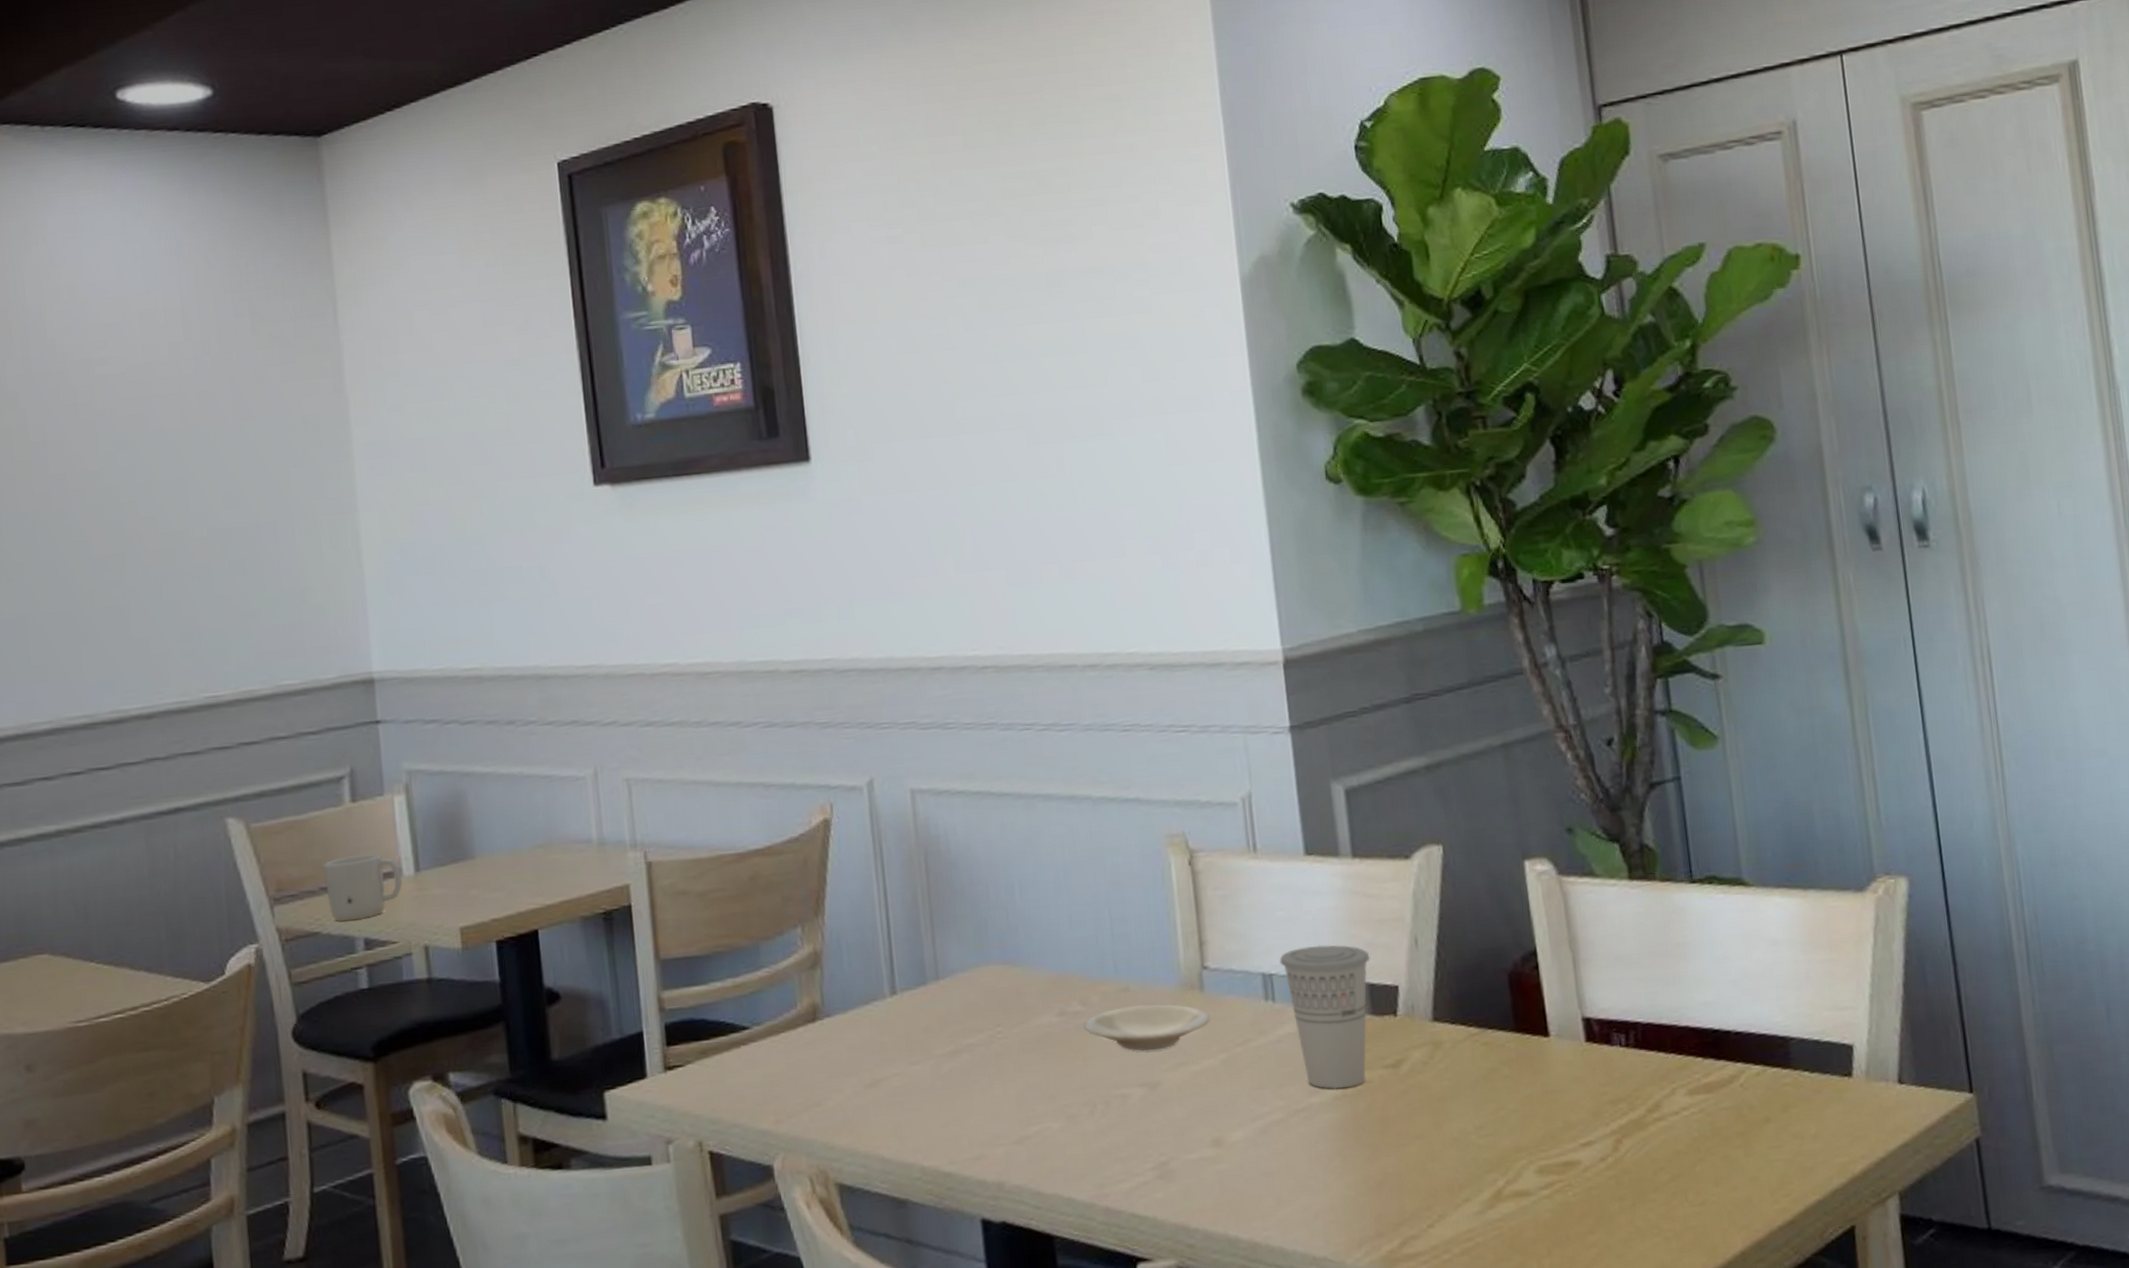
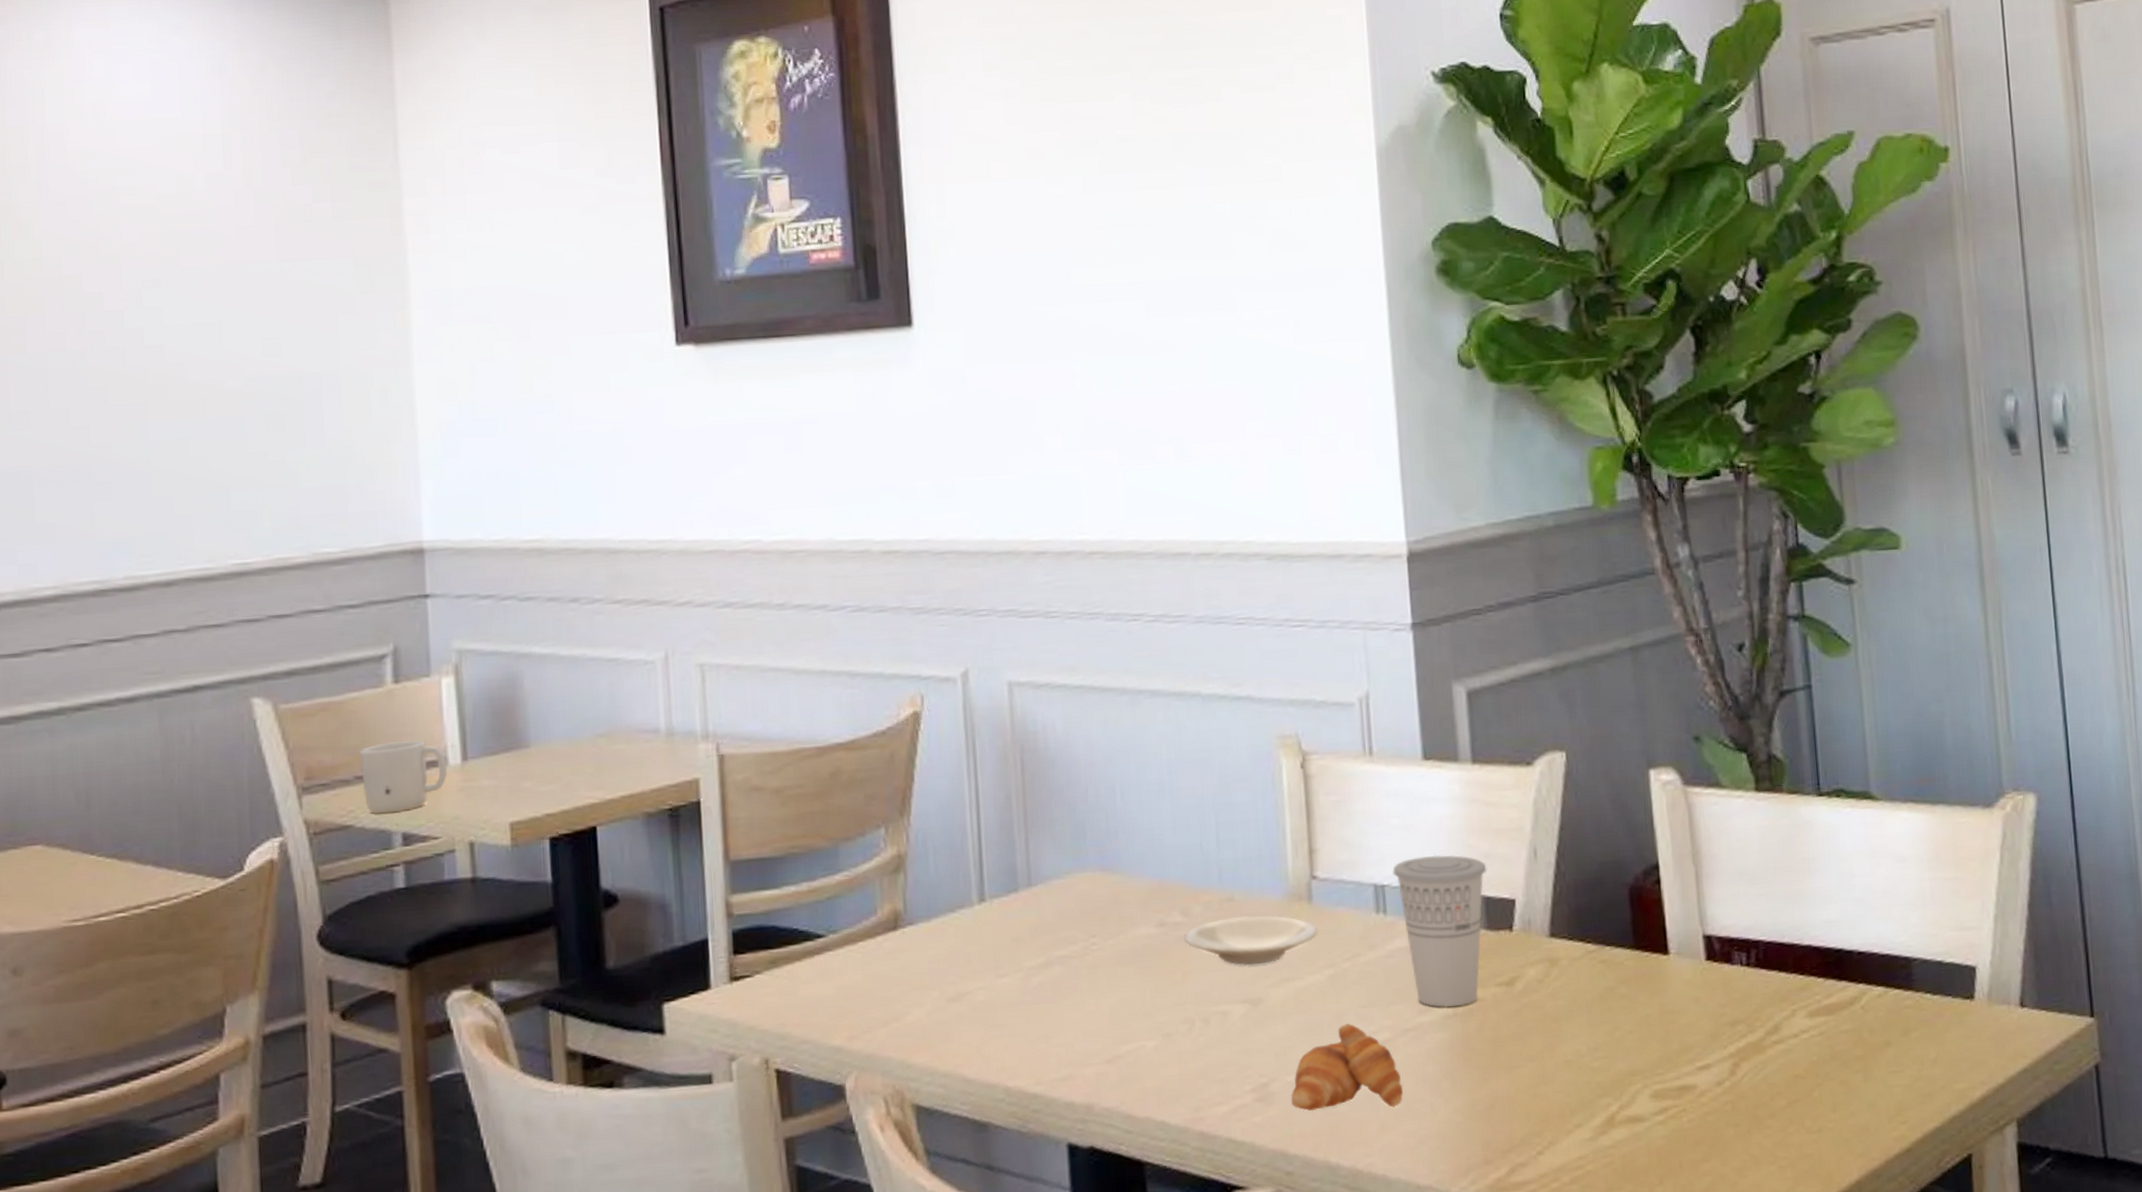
croissant: none [1190,1105,1297,1188] -> present [1291,1023,1403,1112]

